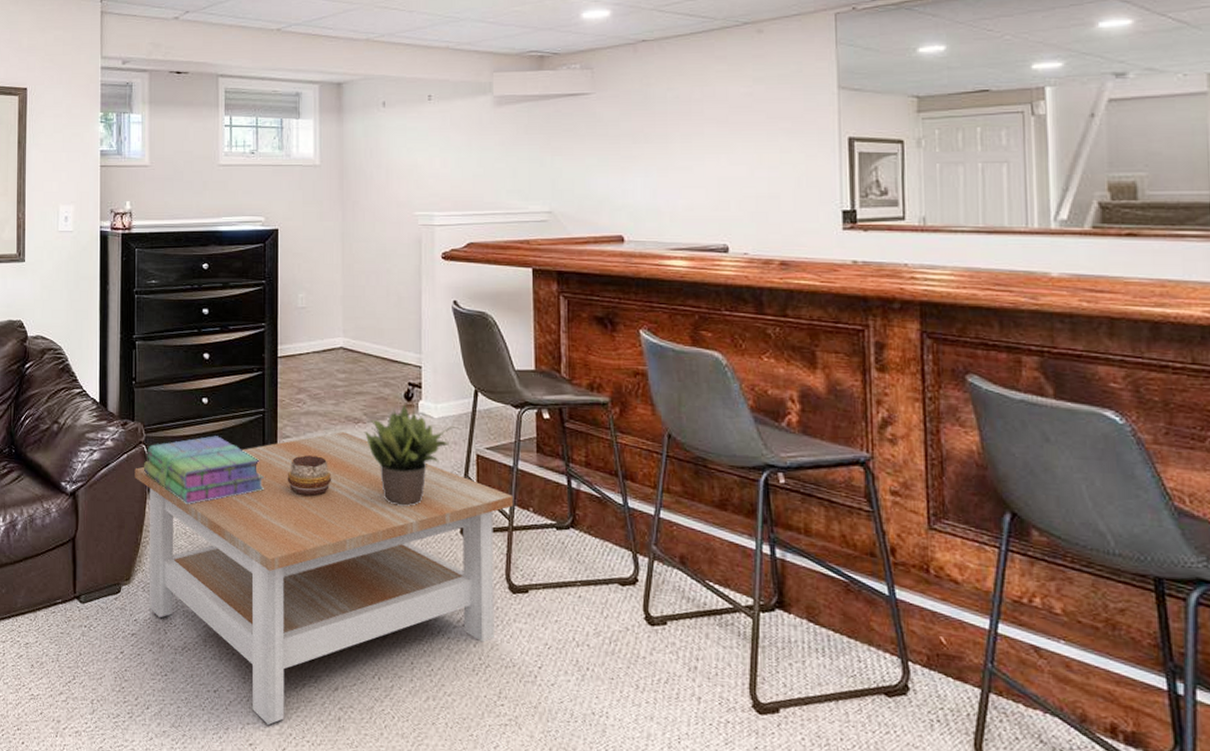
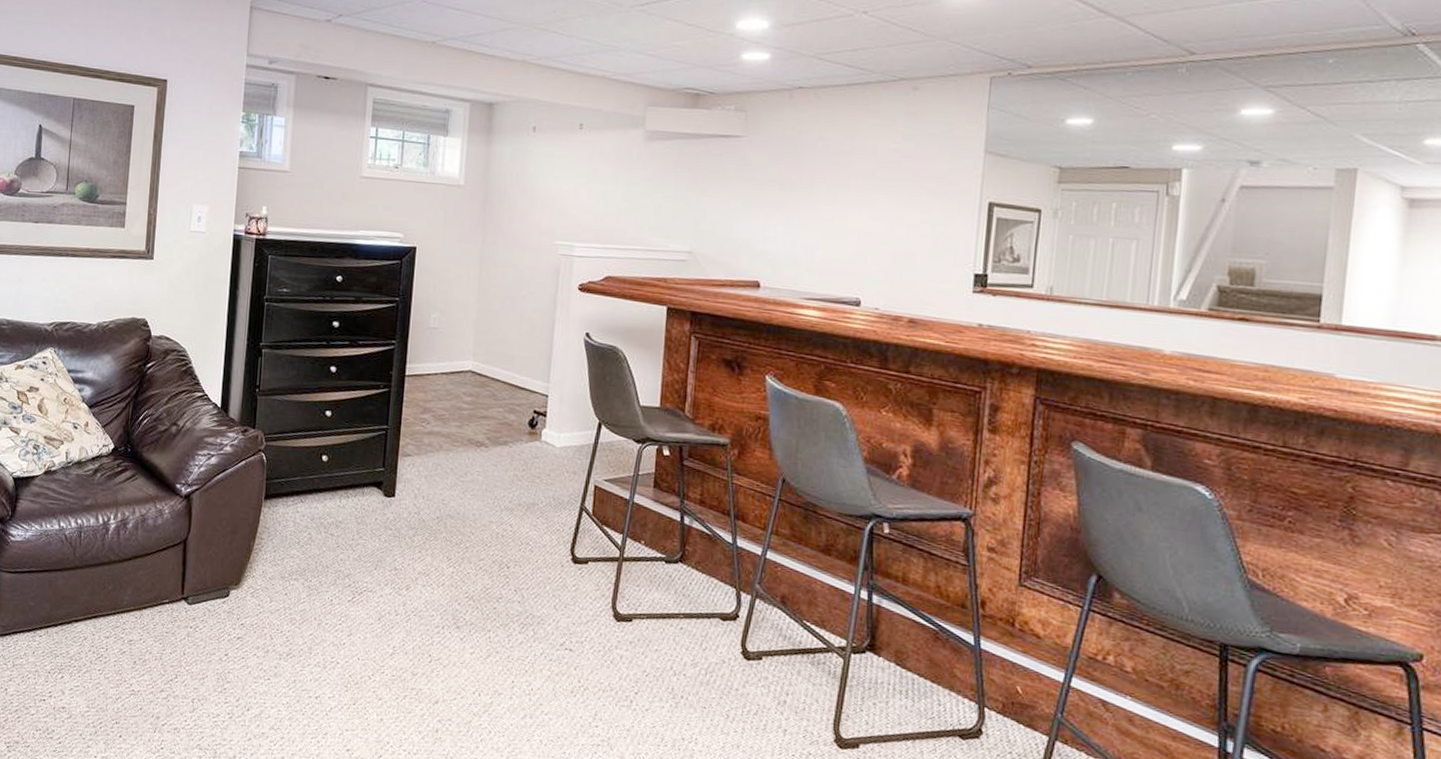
coffee table: present [135,432,514,725] -> none [251,454,627,732]
stack of books: present [143,435,265,504] -> none [260,449,383,515]
decorative bowl: present [287,455,332,496] -> none [404,474,450,515]
potted plant: present [364,404,458,506] -> none [485,431,579,532]

